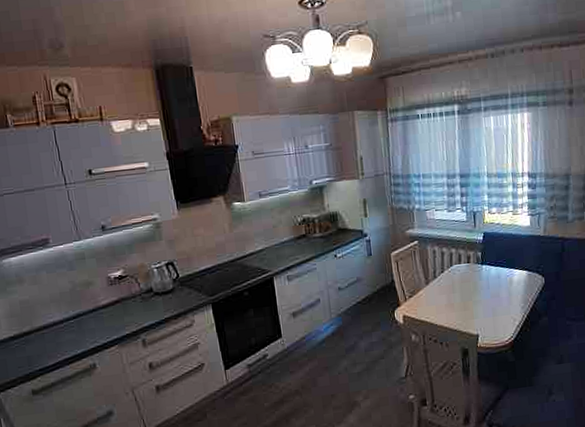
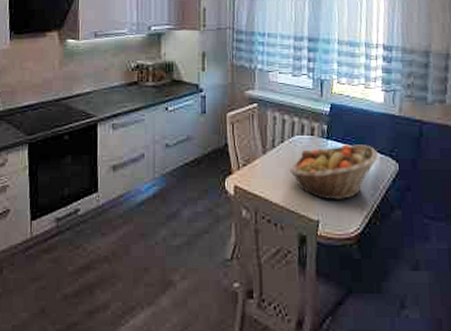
fruit basket: none [450,265,528,316] -> present [289,144,379,200]

